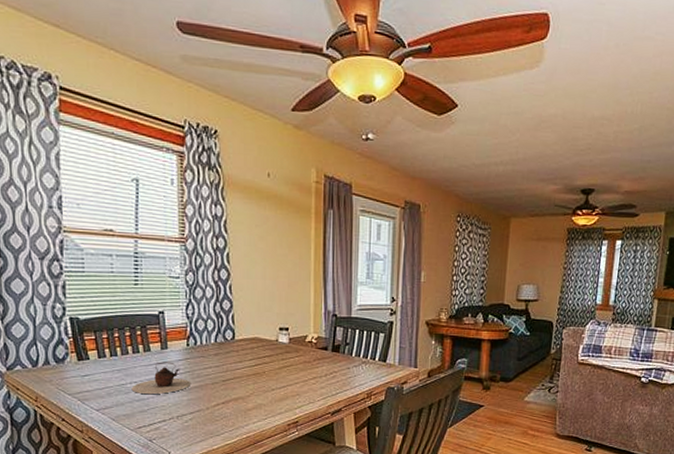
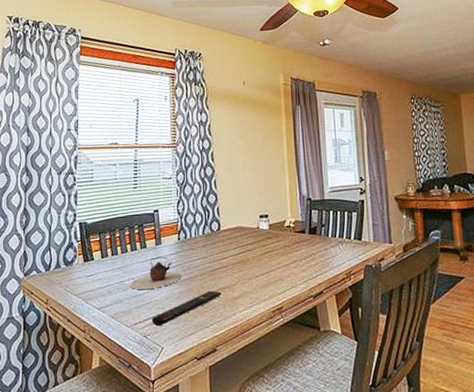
remote control: none [157,400,235,432] -> present [151,290,222,327]

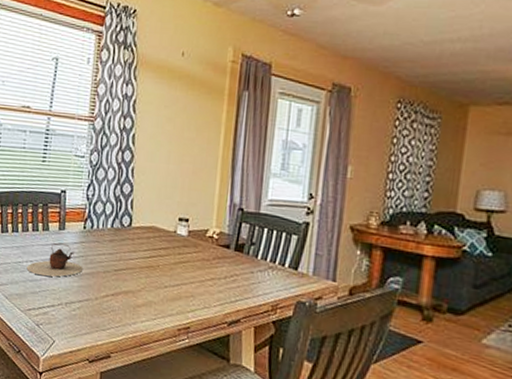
remote control: present [151,290,222,327] -> none [46,291,124,318]

